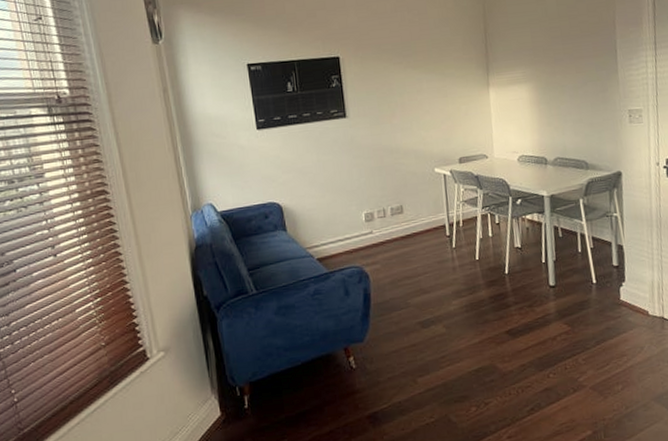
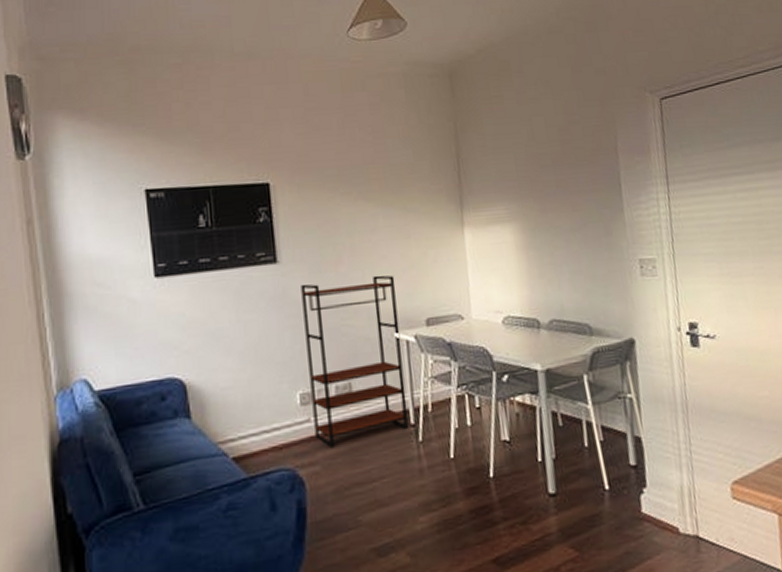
bookshelf: none [364,125,445,253] -> present [301,275,408,449]

